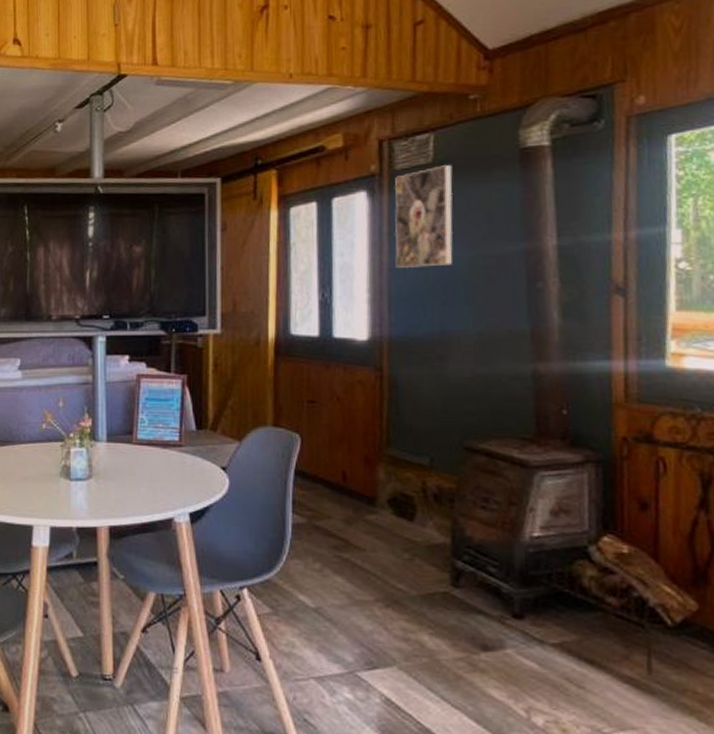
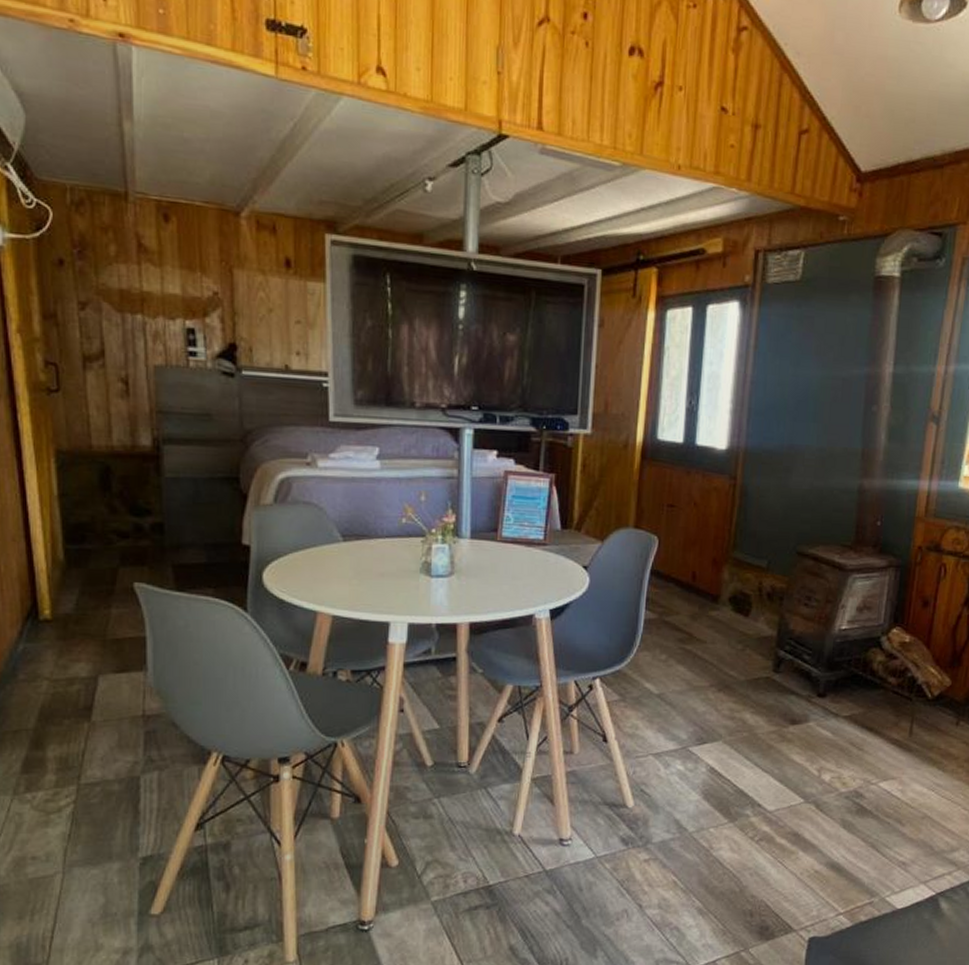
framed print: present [394,165,453,269] -> none [757,284,817,383]

